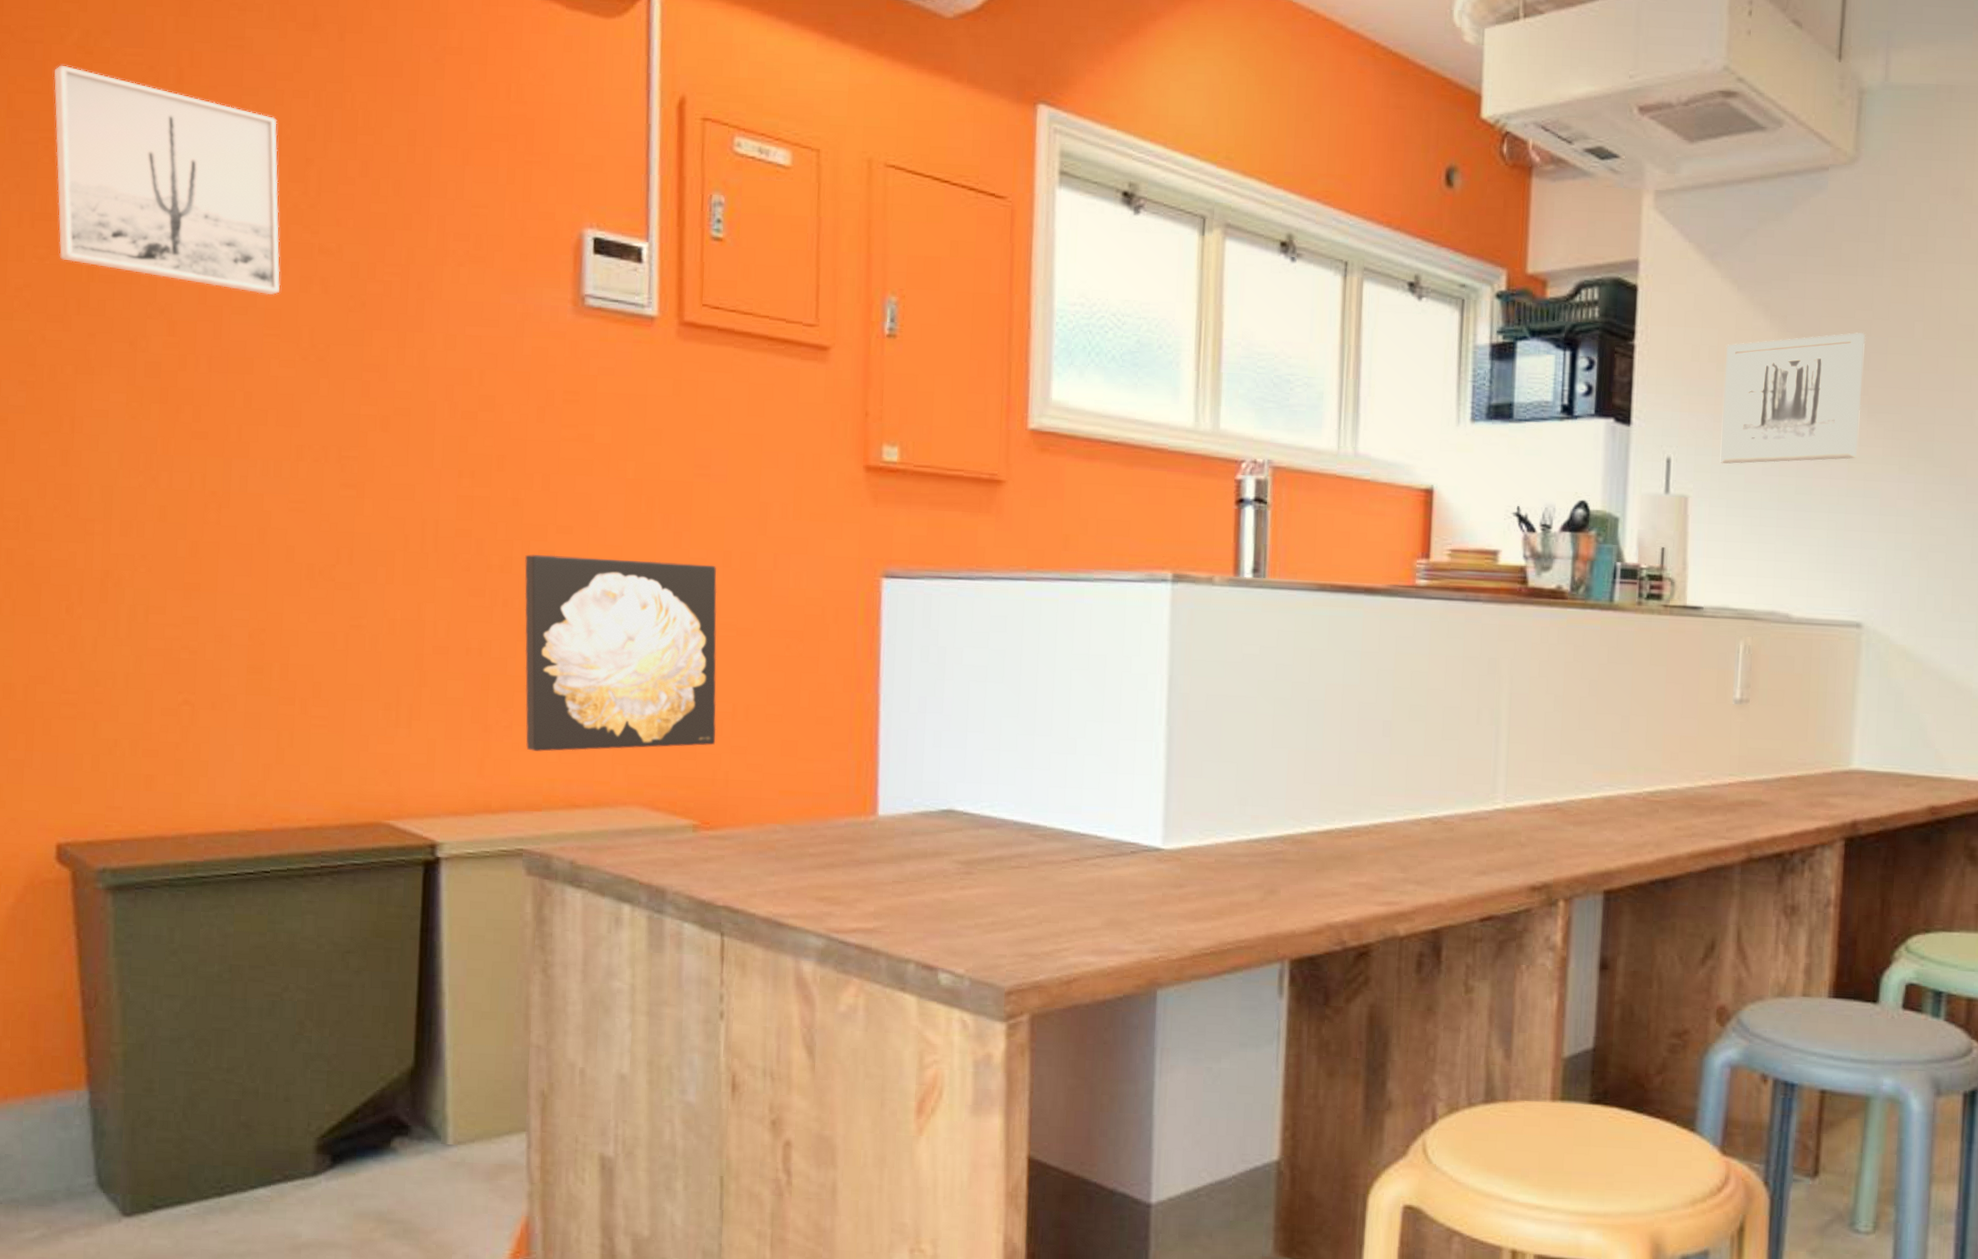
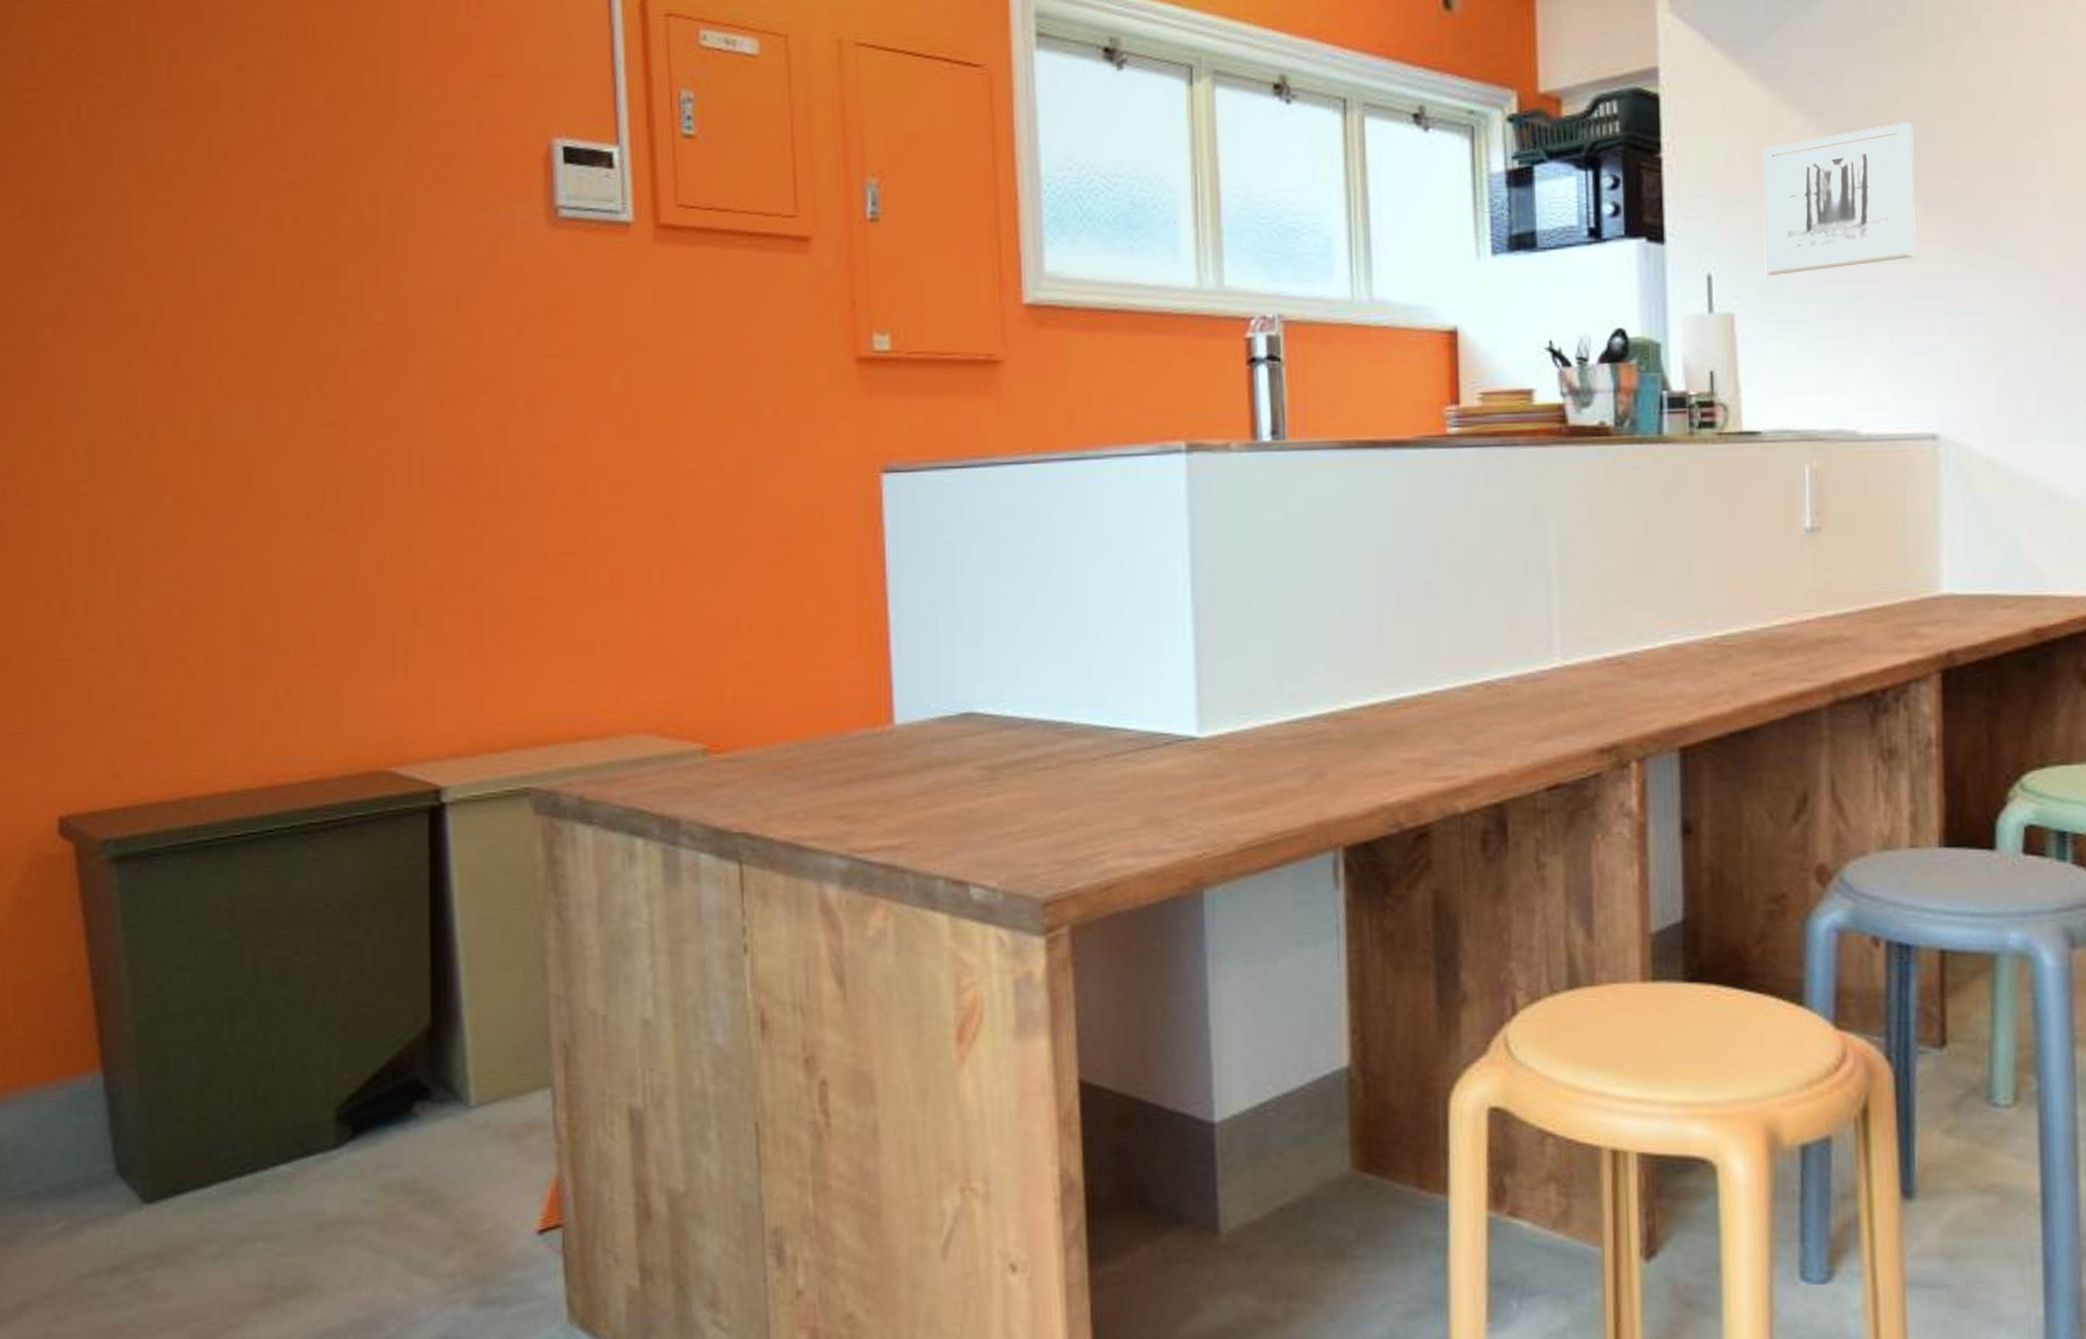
wall art: present [53,65,281,296] -> none [18,23,252,236]
wall art: present [524,554,717,752] -> none [512,474,721,684]

